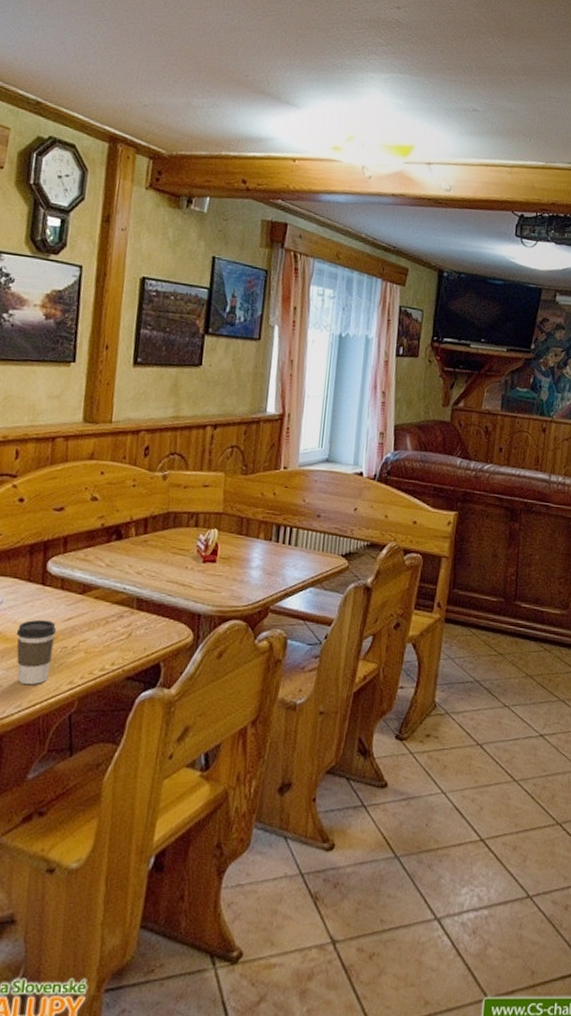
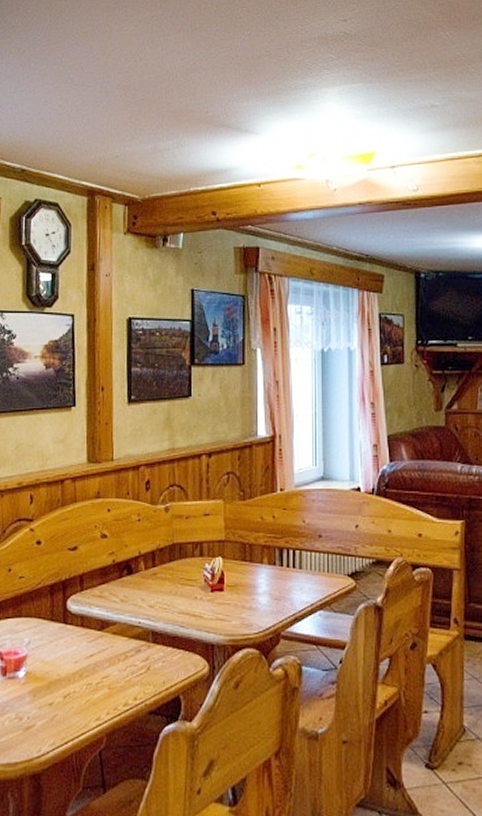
coffee cup: present [16,619,57,684] -> none [44,657,81,722]

